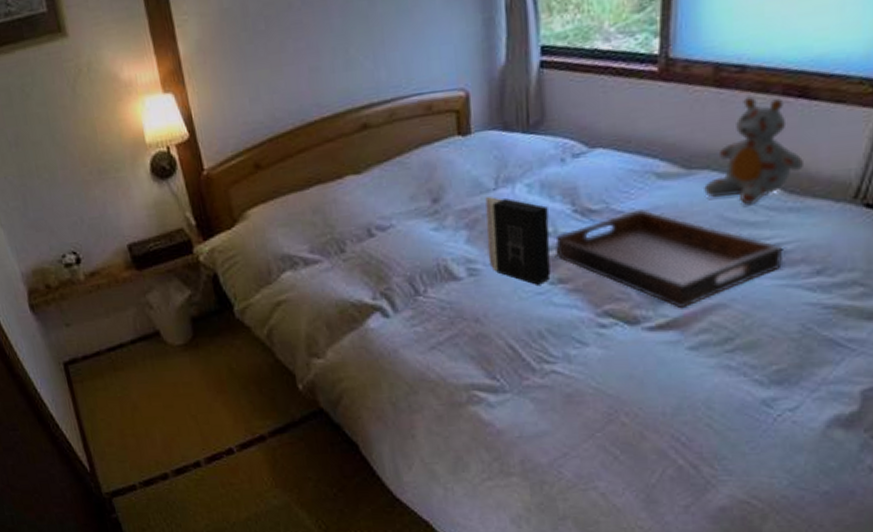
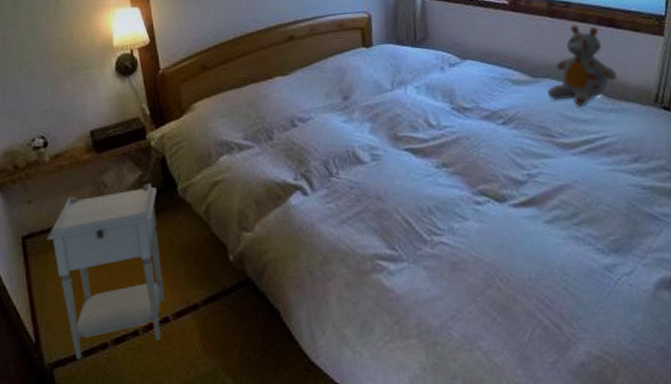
nightstand: none [91,303,227,489] -> present [47,183,164,359]
book: present [485,197,551,285] -> none [384,96,437,169]
serving tray: present [555,209,782,309] -> none [439,108,609,189]

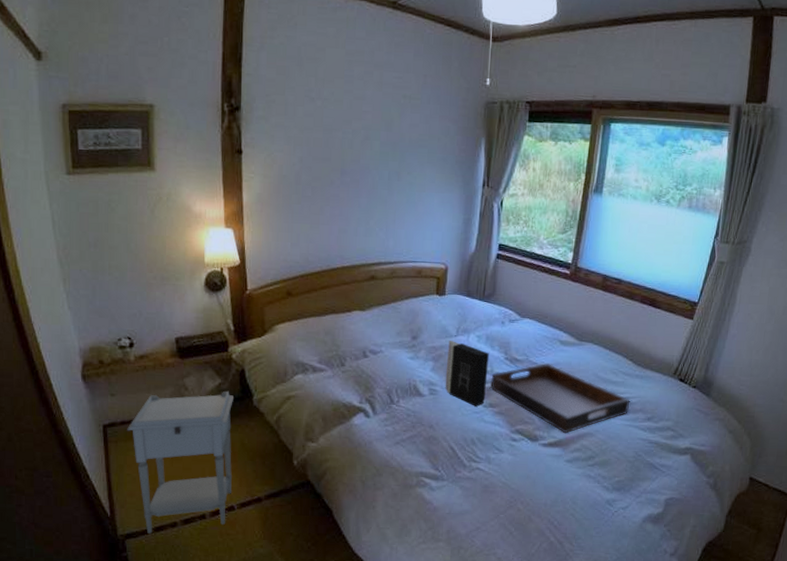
book: none [384,96,437,169] -> present [445,341,489,406]
serving tray: none [439,108,609,189] -> present [490,363,629,434]
stuffed bear: present [547,24,617,107] -> none [588,300,648,370]

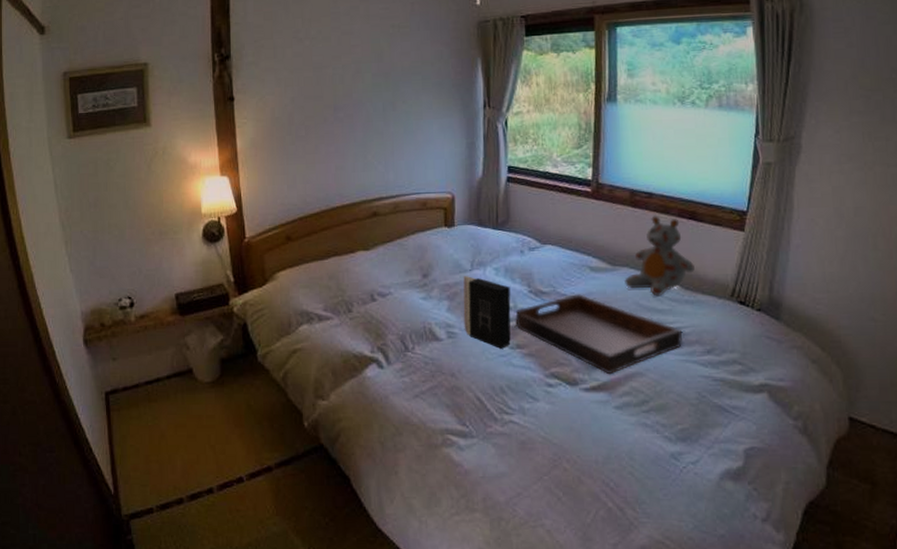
nightstand: present [127,391,235,534] -> none [129,347,239,512]
stuffed bear: none [588,300,648,370] -> present [625,215,695,297]

